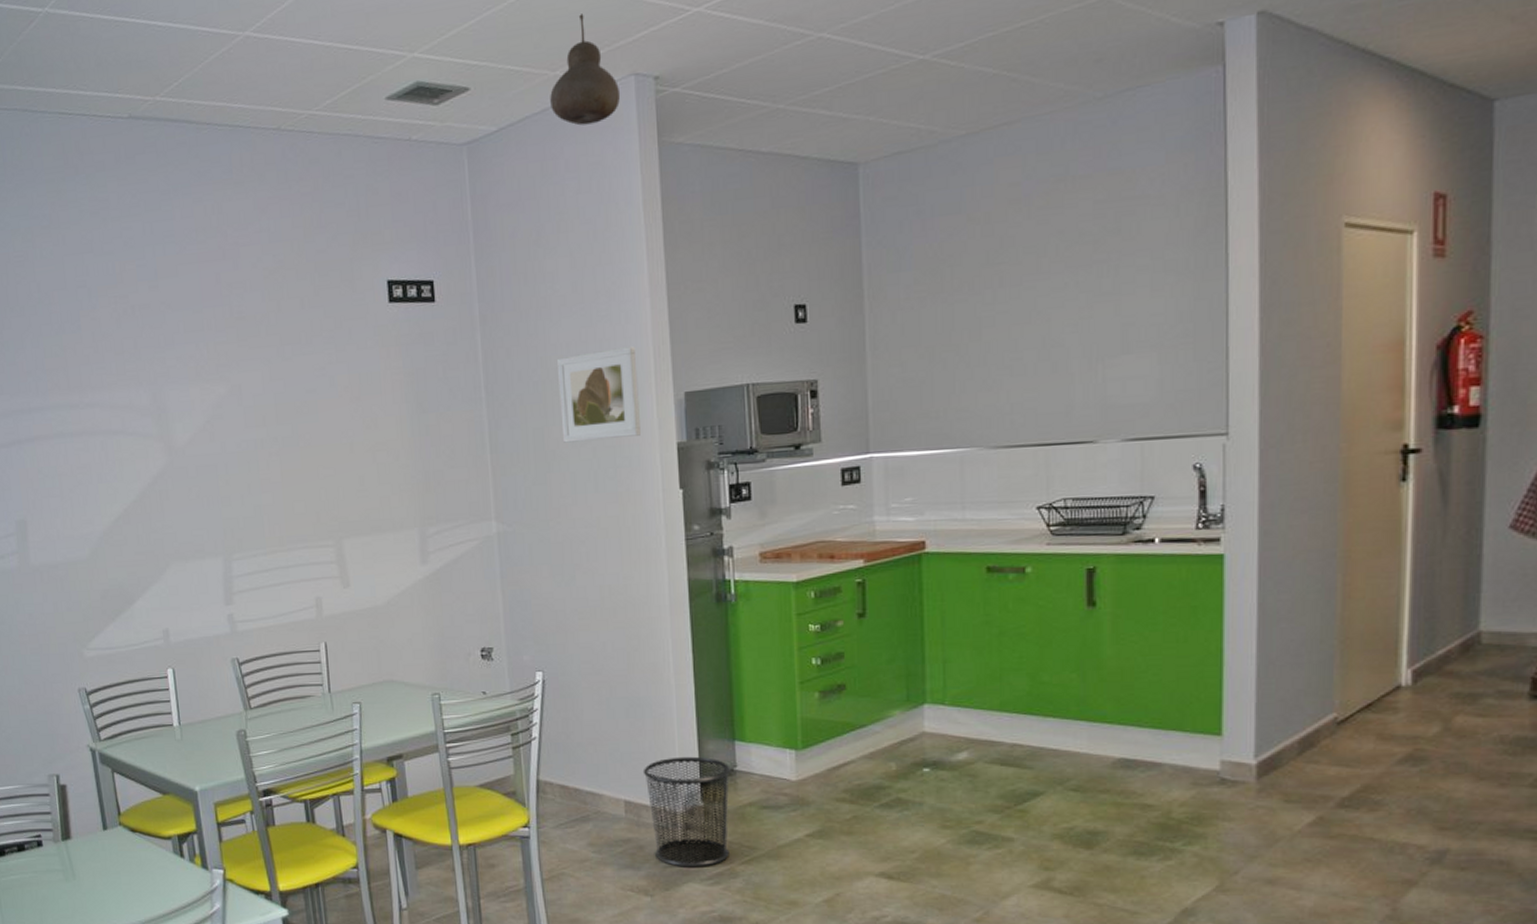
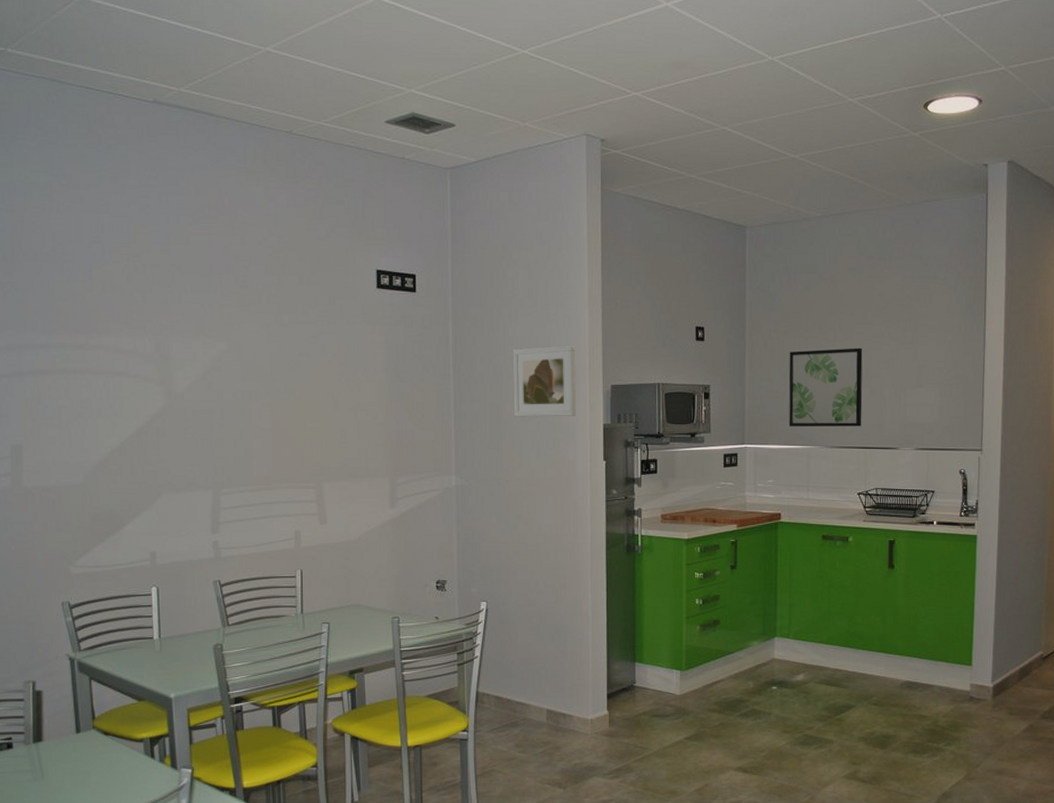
pendant light: present [550,14,621,126] -> none [520,82,575,168]
waste bin: present [643,756,731,867] -> none [562,674,631,764]
wall art: none [928,308,1039,424] -> present [789,348,863,427]

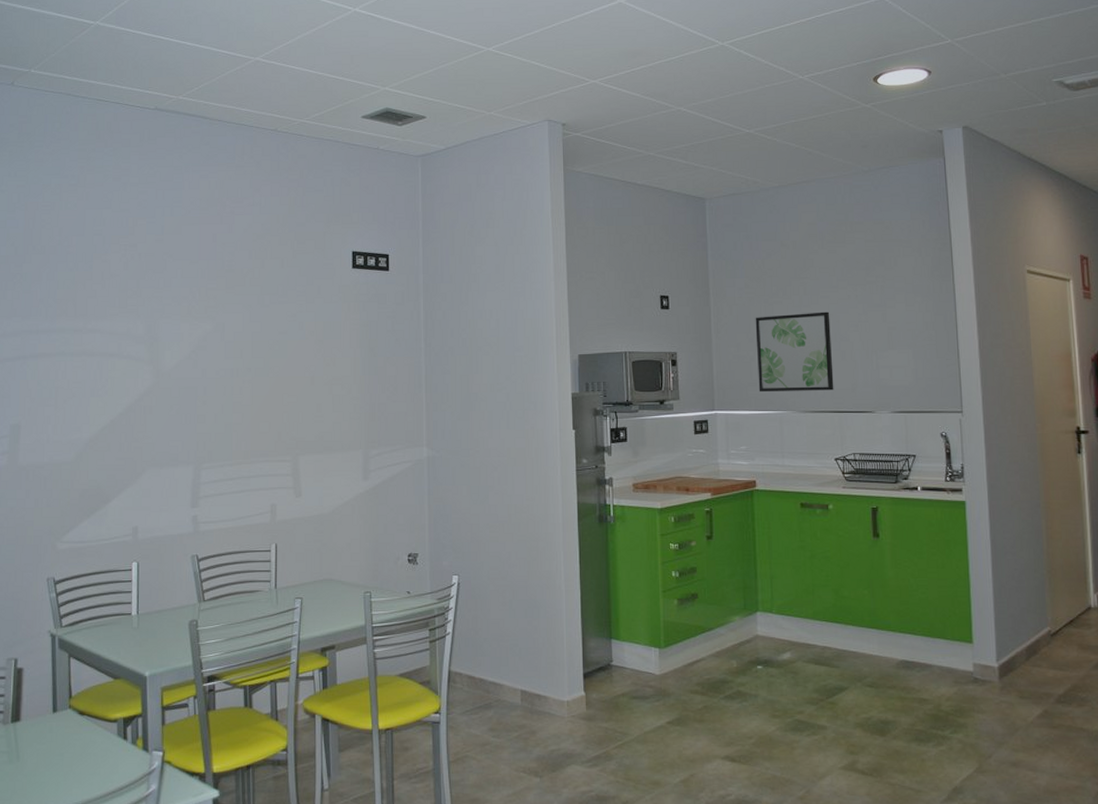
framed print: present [513,345,576,417] -> none [482,317,544,388]

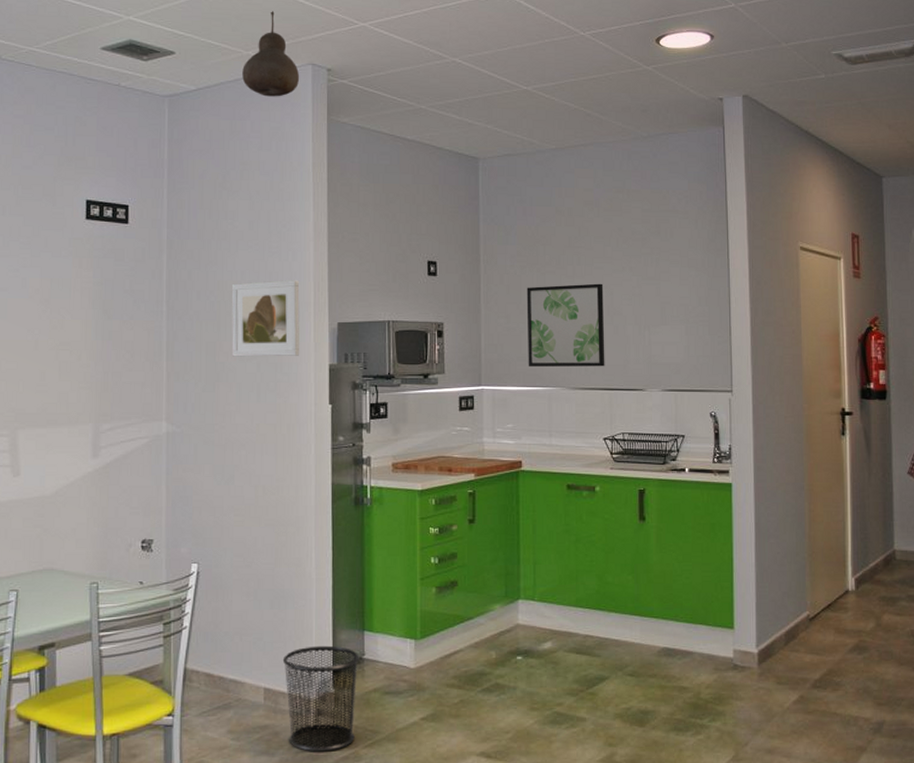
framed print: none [482,317,544,388] -> present [231,280,300,357]
pendant light: none [486,75,538,152] -> present [242,11,300,97]
waste bin: none [537,652,608,751] -> present [282,645,359,752]

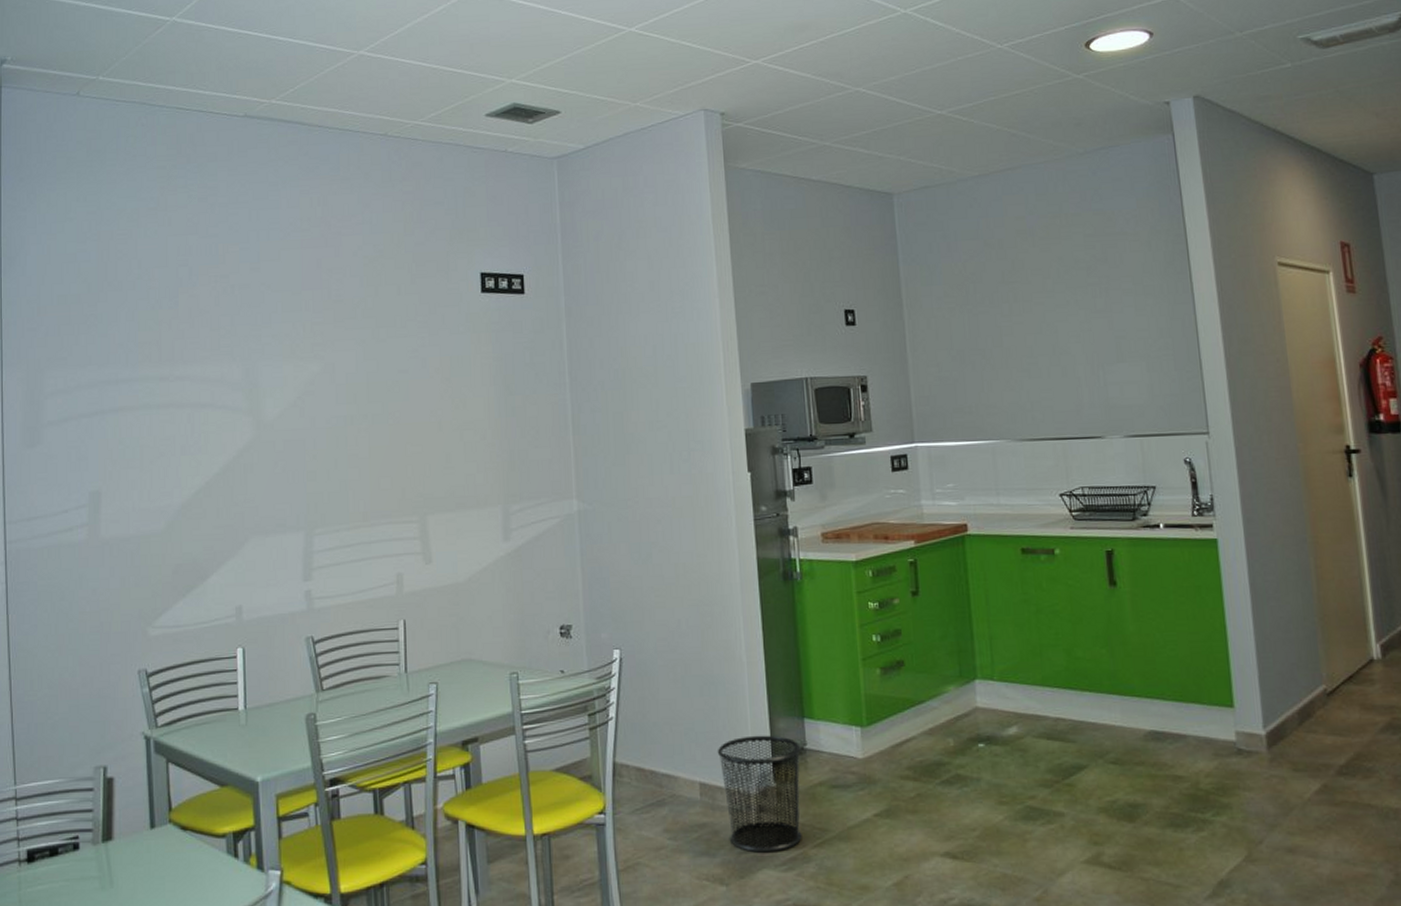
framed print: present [231,280,300,357] -> none [636,341,712,427]
pendant light: present [242,11,300,97] -> none [631,58,692,149]
wall art: present [526,283,605,367] -> none [957,320,1055,418]

